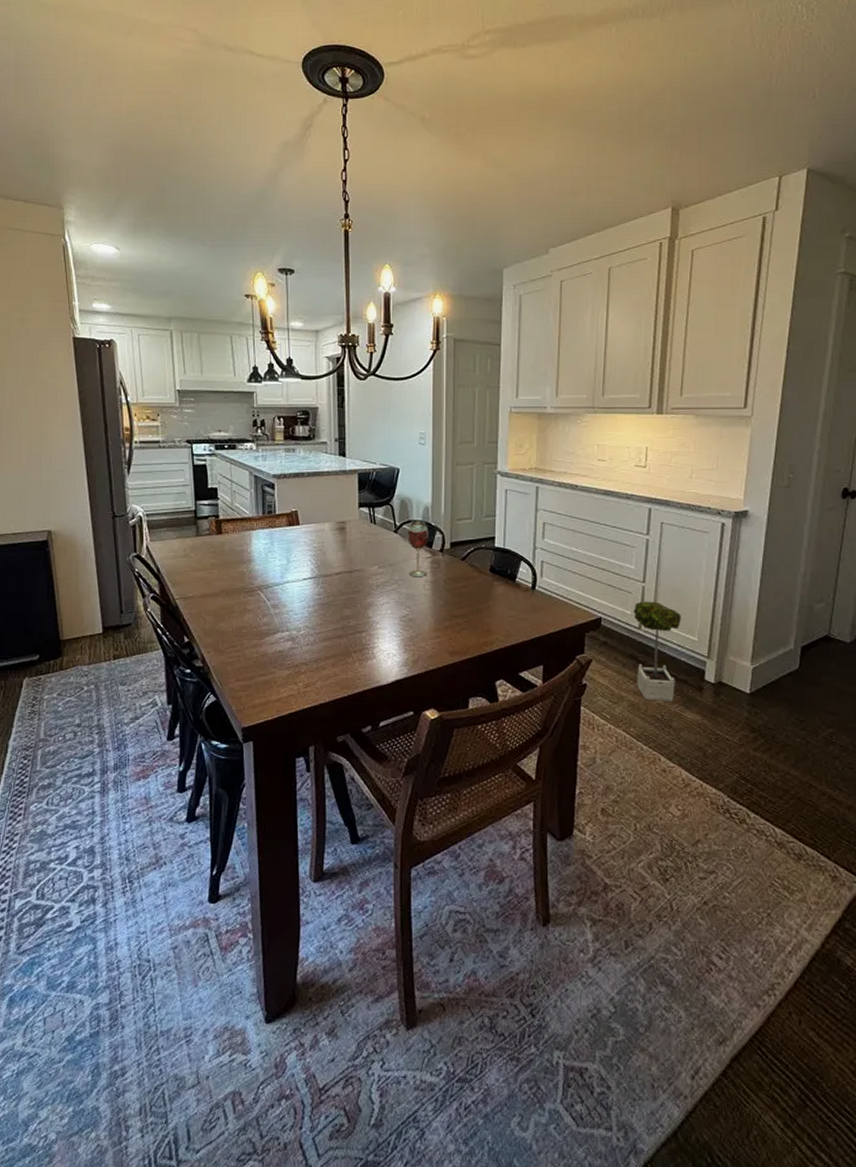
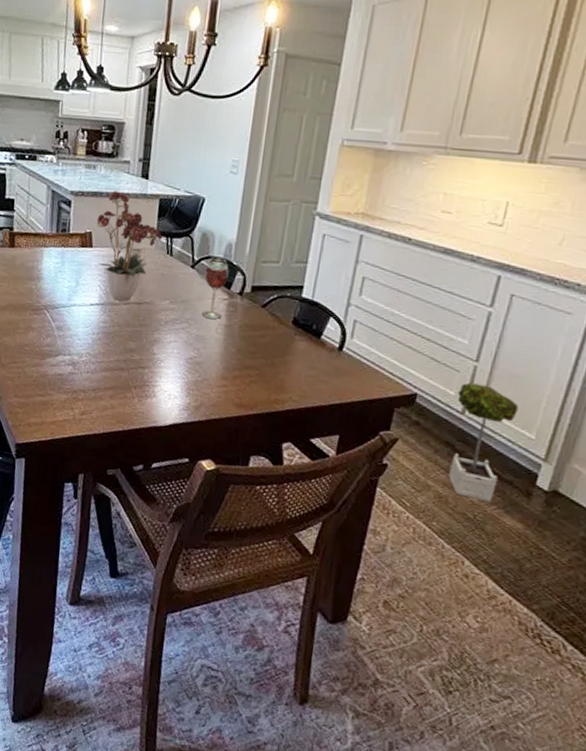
flower arrangement: none [301,470,364,572] -> present [96,191,162,302]

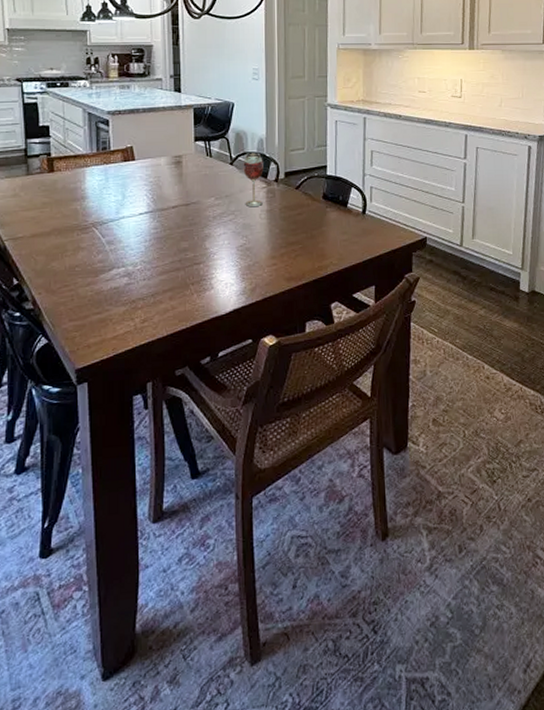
flower arrangement: present [96,191,162,302] -> none [136,106,200,206]
potted tree: present [448,382,519,502] -> none [455,220,497,313]

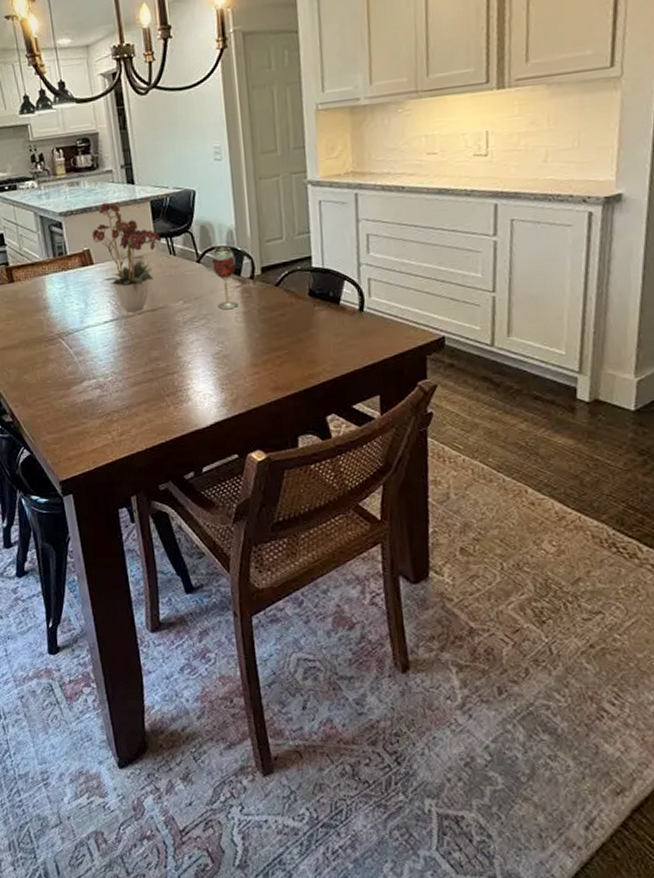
flower arrangement: none [136,106,200,206] -> present [91,202,162,312]

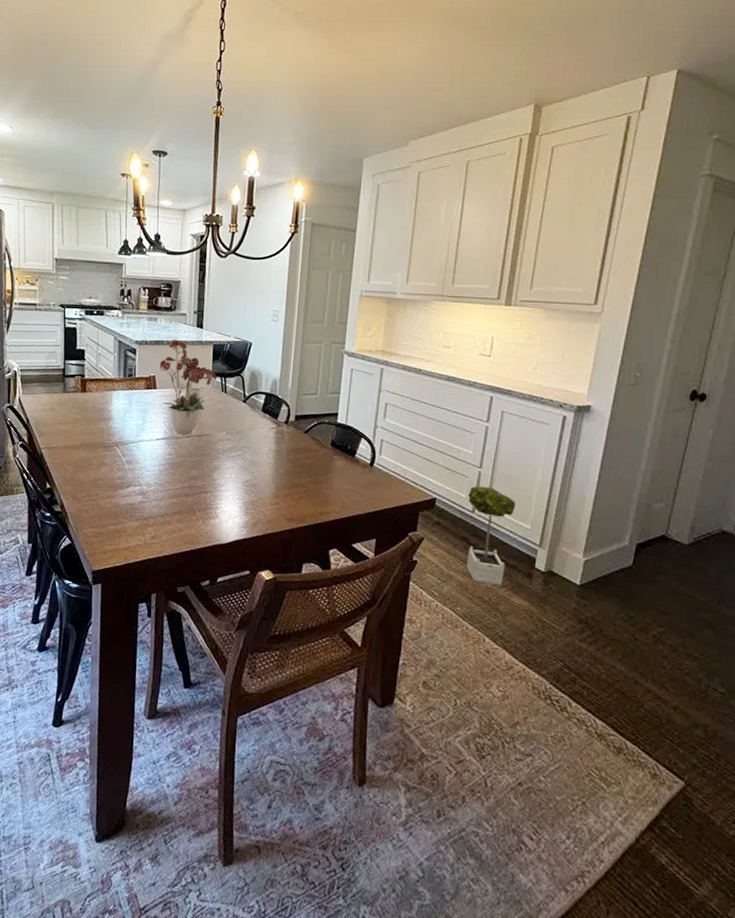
wineglass: present [211,246,238,310] -> none [254,392,275,446]
potted tree: none [483,312,543,427] -> present [467,486,516,585]

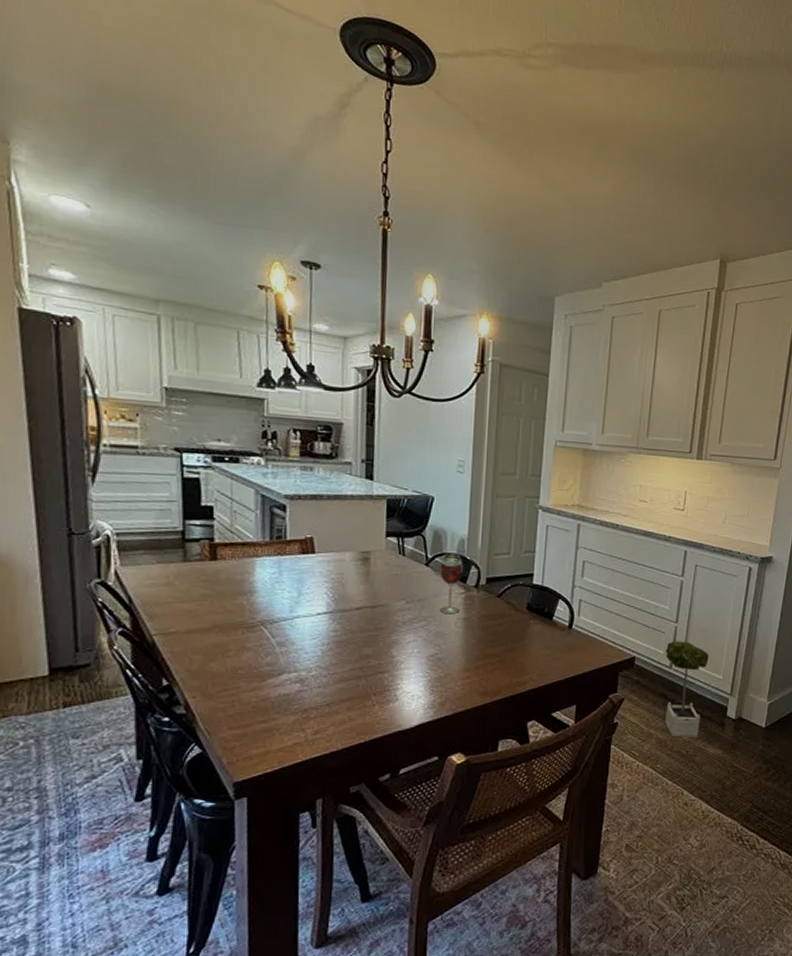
flower arrangement: present [159,339,217,435] -> none [318,493,393,607]
wineglass: none [254,392,275,446] -> present [439,554,463,614]

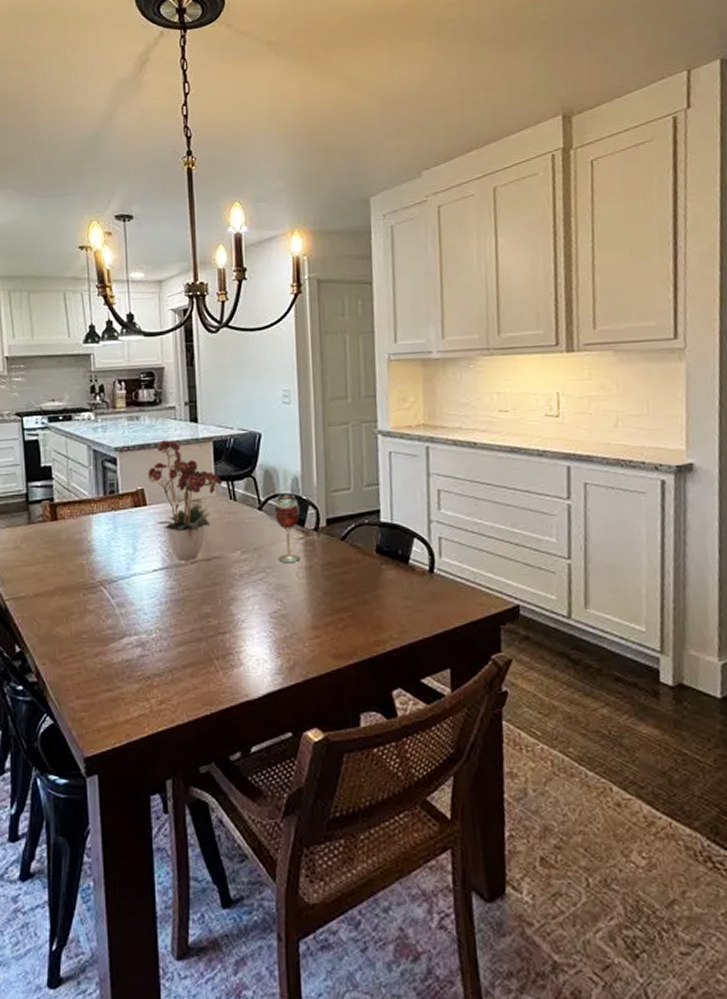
flower arrangement: none [318,493,393,607] -> present [147,440,222,561]
potted tree: present [665,641,709,738] -> none [559,582,623,711]

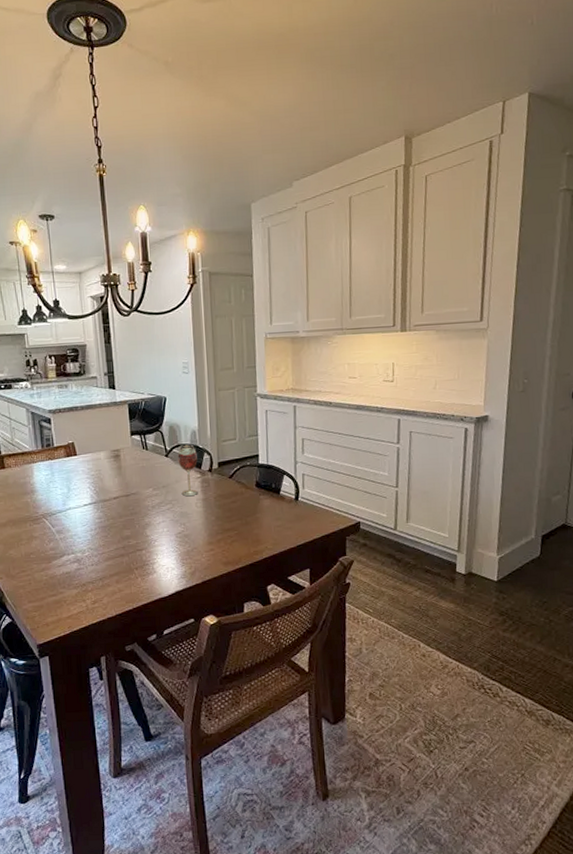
flower arrangement: present [147,440,222,561] -> none [76,403,136,497]

